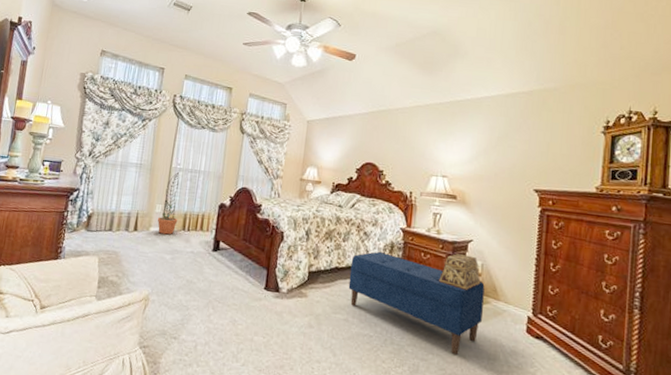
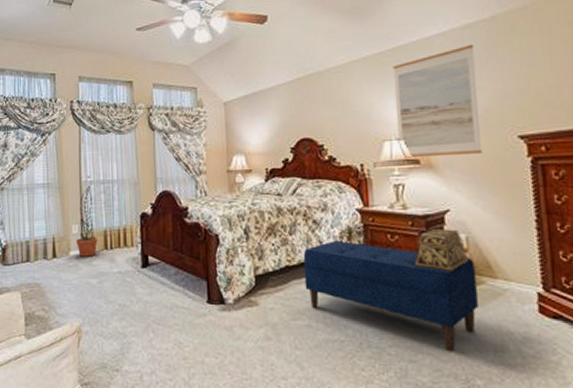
wall art: none [442,110,513,199] -> present [392,45,483,158]

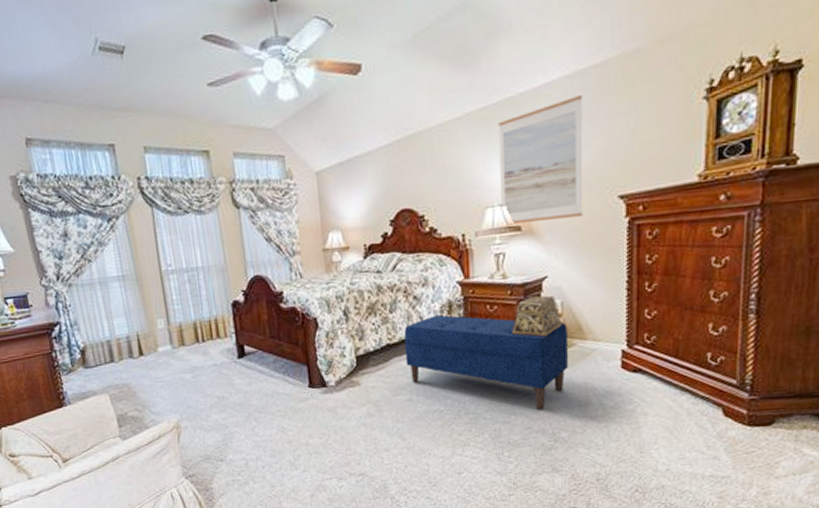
decorative plant: present [76,186,98,257] -> none [162,275,188,352]

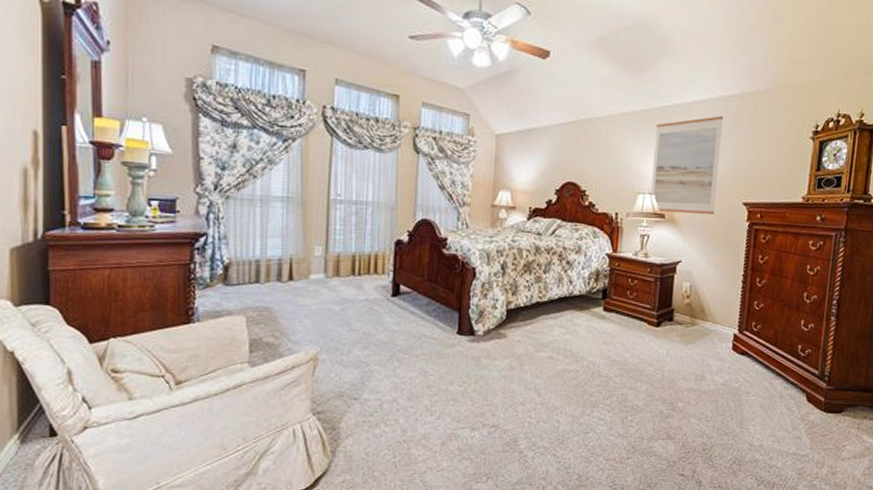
bench: present [404,314,568,410] -> none [551,281,693,379]
decorative box: present [512,295,563,337] -> none [647,275,689,314]

